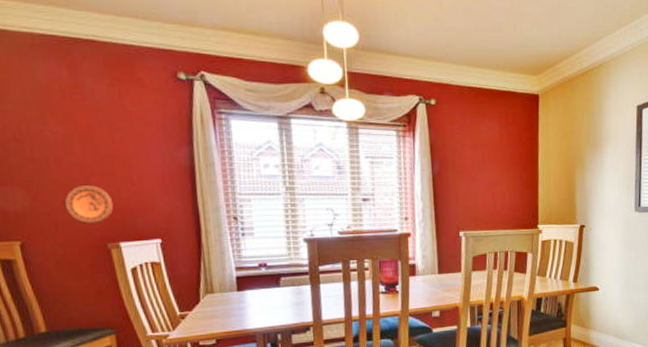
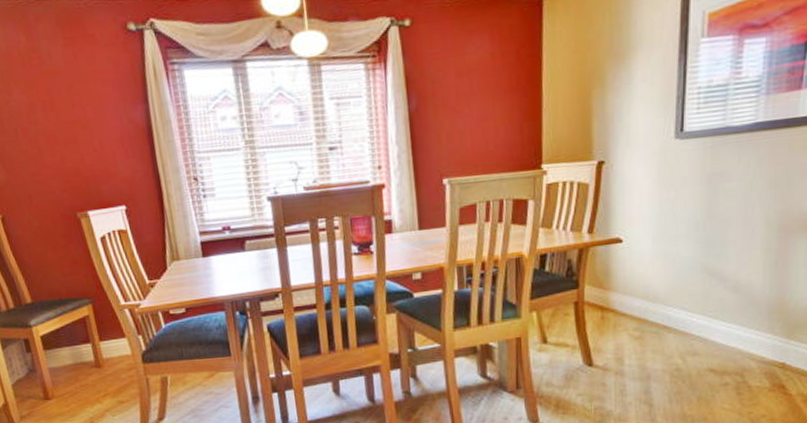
decorative plate: present [63,184,114,225] -> none [34,153,79,195]

